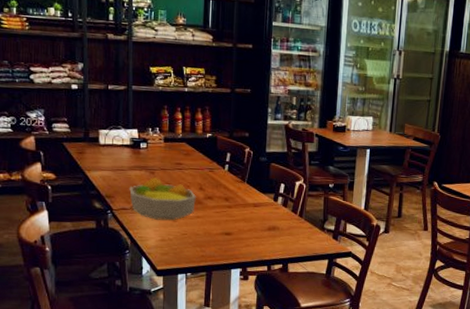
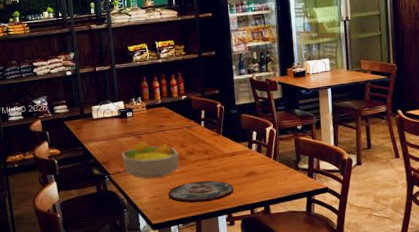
plate: none [178,229,253,253] -> present [168,180,234,203]

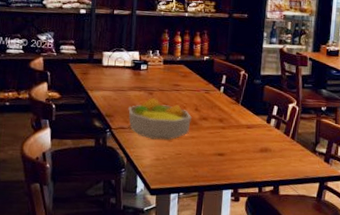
plate: present [168,180,234,203] -> none [173,150,245,174]

